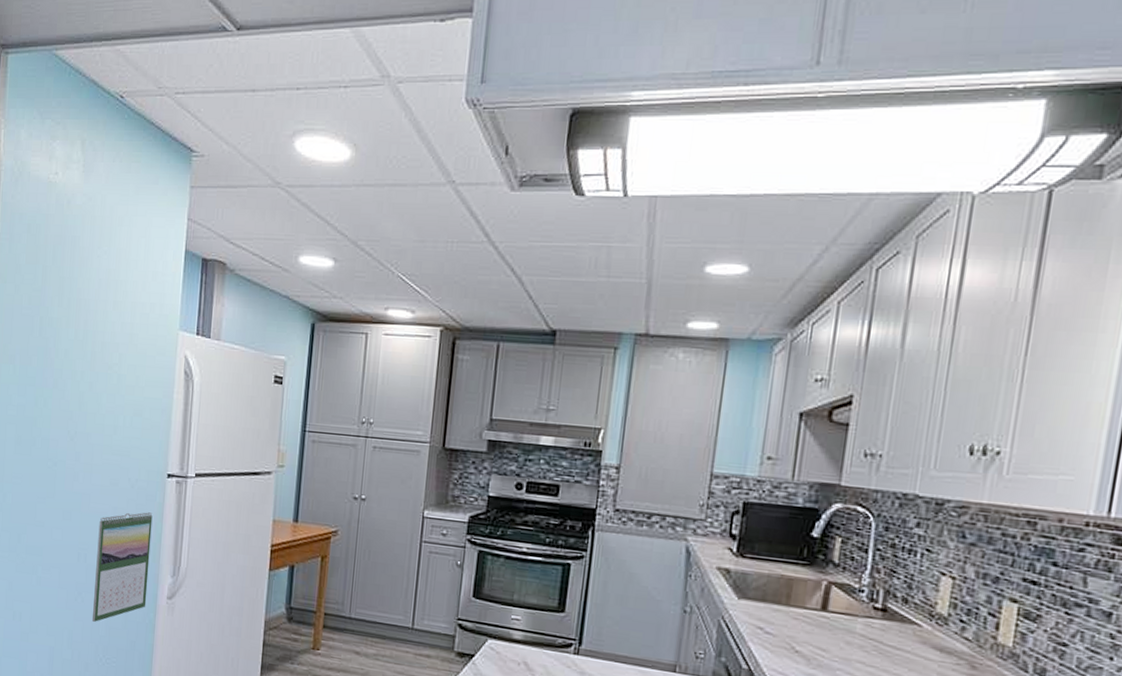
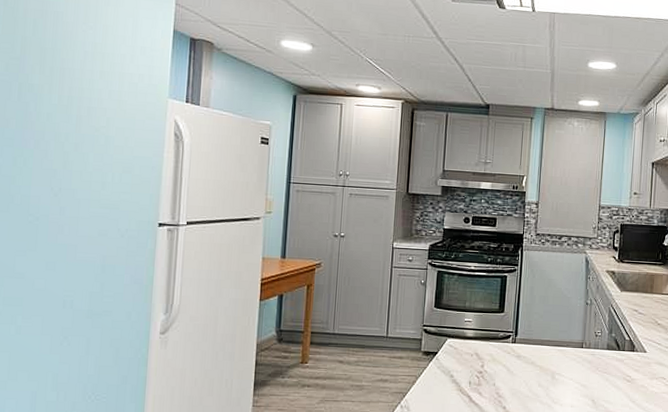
calendar: present [92,512,153,622] -> none [80,258,144,363]

